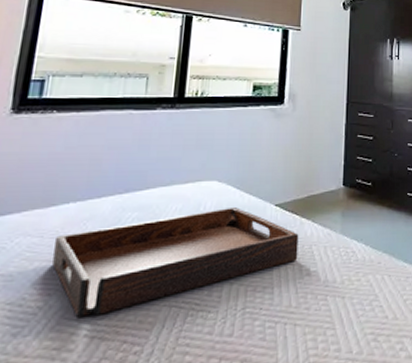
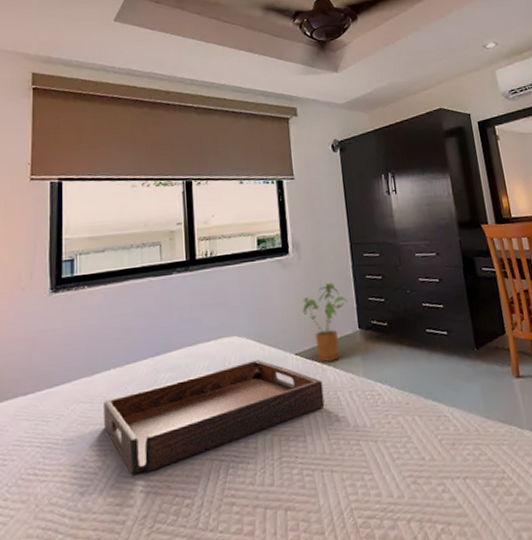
house plant: none [289,138,337,216] -> present [302,283,349,362]

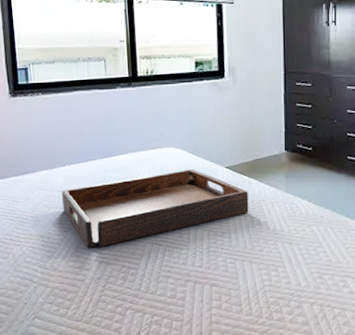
house plant: present [302,283,349,362] -> none [234,108,278,176]

